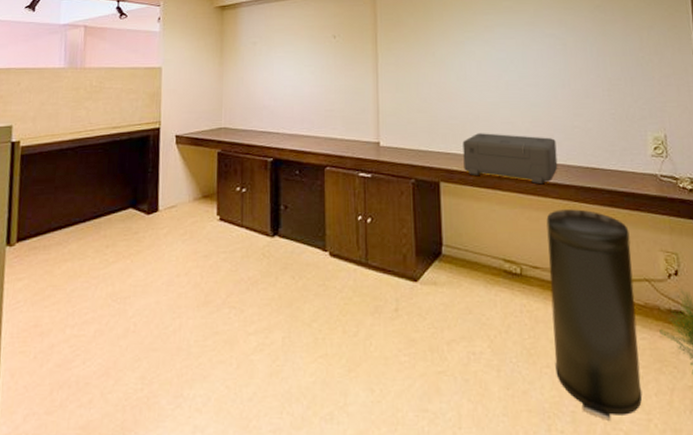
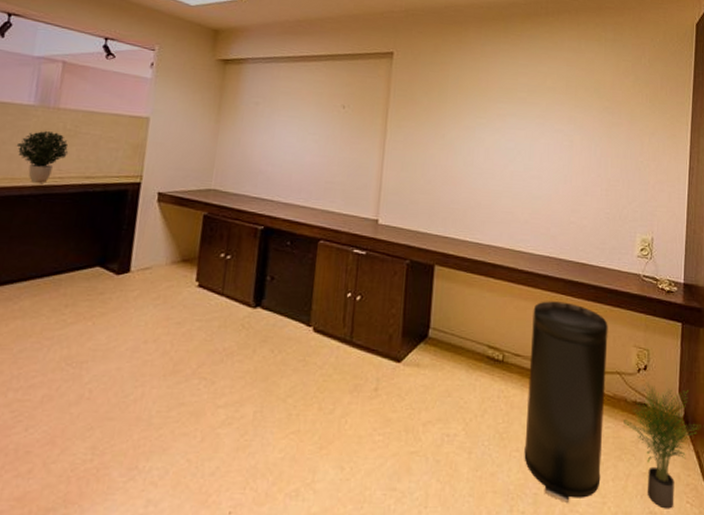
potted plant: none [53,89,97,137] -> present [16,130,69,183]
storage case: present [462,133,558,185] -> none [460,220,552,276]

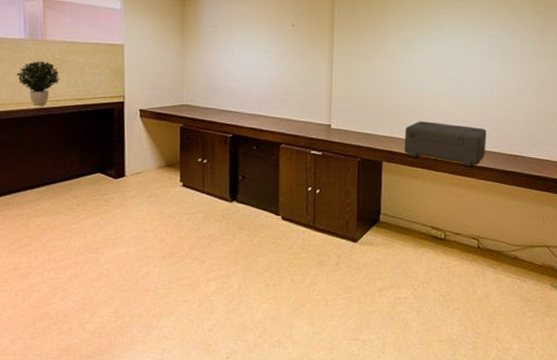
storage case: none [460,220,552,276] -> present [404,121,487,167]
pedal bin: present [524,301,608,503] -> none [464,188,538,348]

